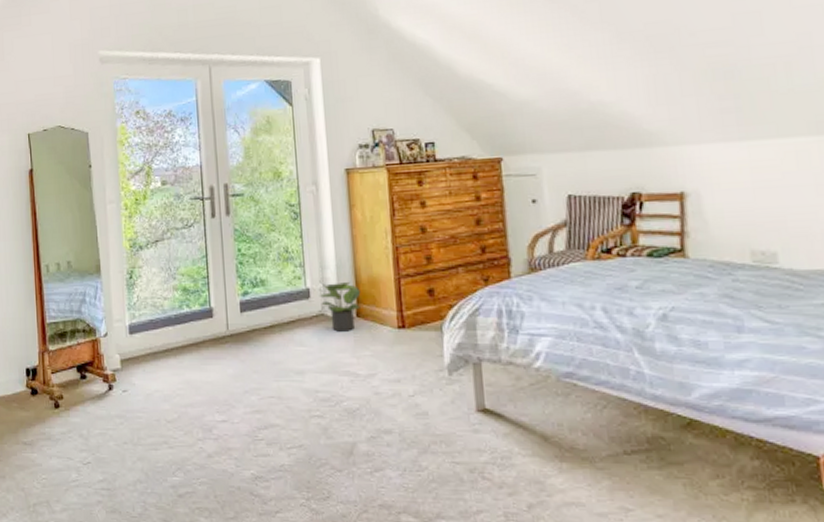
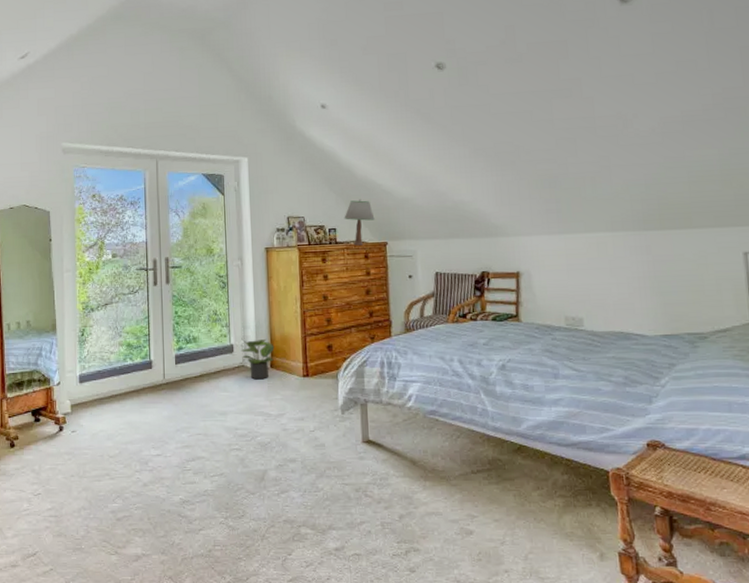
table lamp: none [444,104,485,164] -> present [344,199,375,246]

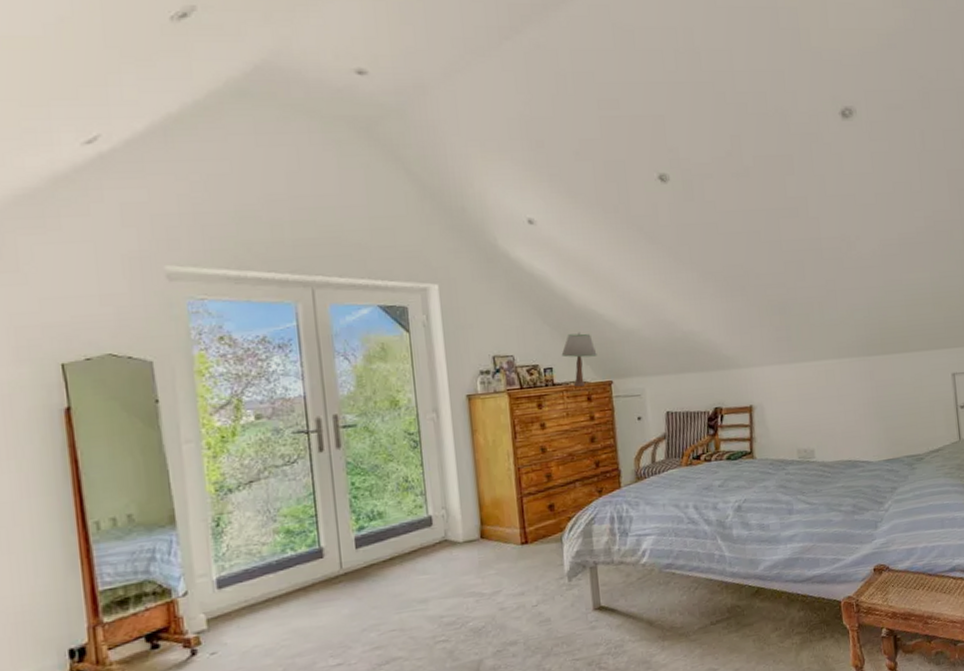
potted plant: present [241,340,275,380] -> none [442,506,485,556]

